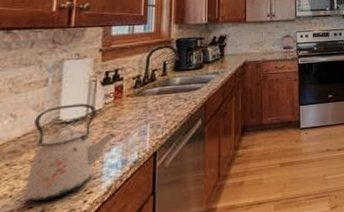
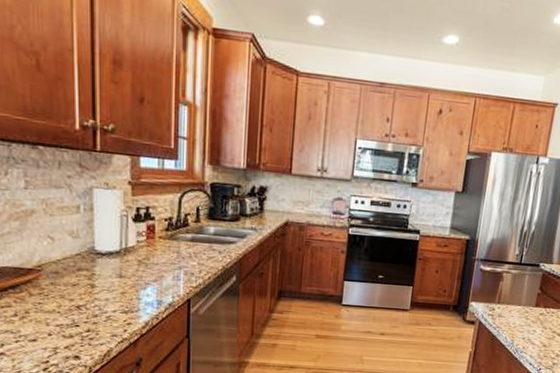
kettle: present [24,103,116,202] -> none [70,235,150,323]

